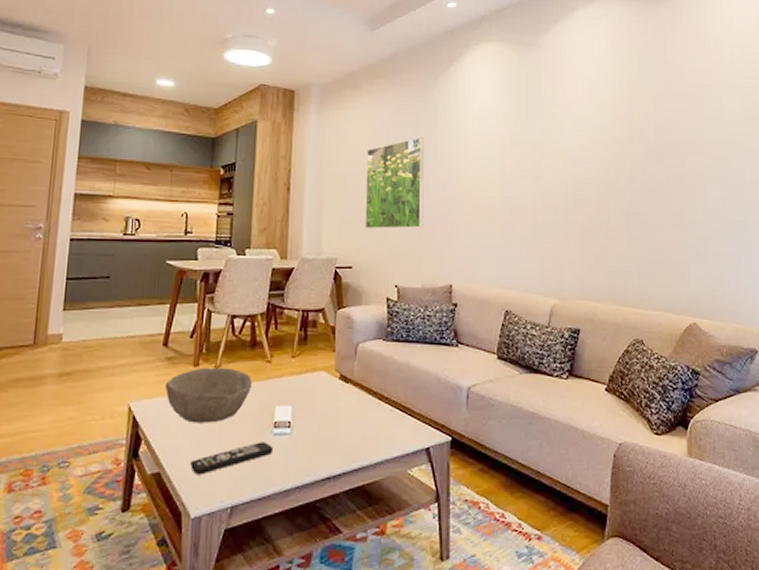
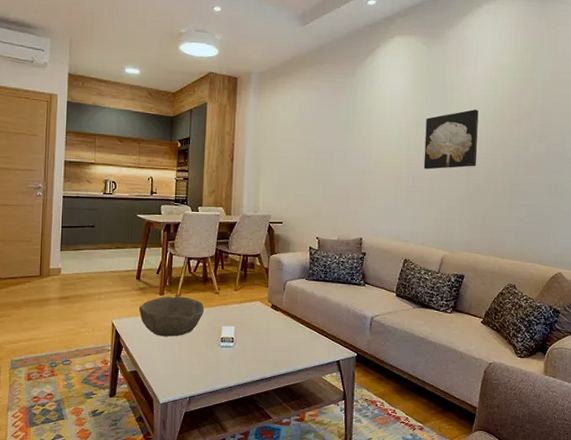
remote control: present [190,442,274,475] -> none [159,352,221,374]
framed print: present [364,137,424,229] -> none [293,117,344,193]
wall art: none [522,127,585,198] -> present [423,109,479,170]

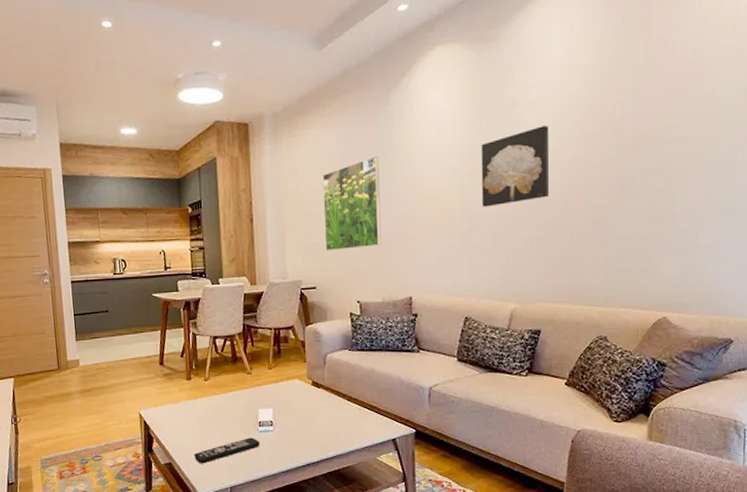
bowl: present [138,296,205,337] -> none [165,380,238,425]
remote control: none [159,352,221,374] -> present [194,437,260,464]
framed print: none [293,117,344,193] -> present [322,156,381,251]

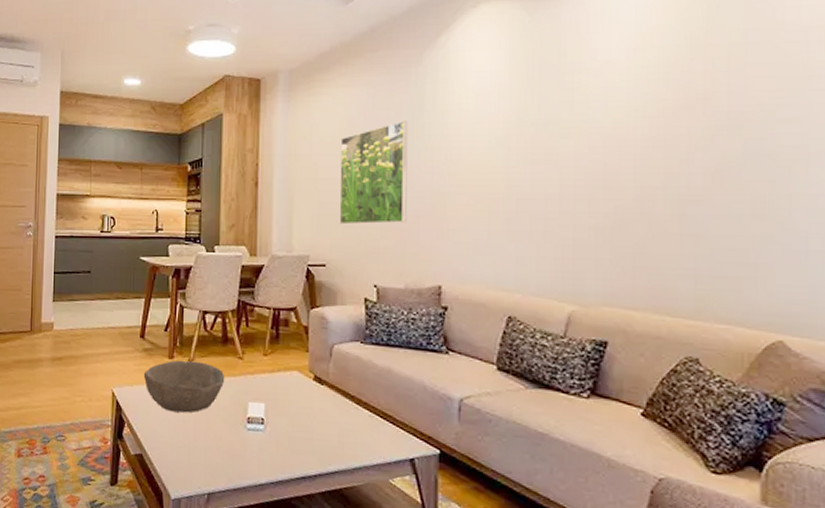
bowl: none [165,380,238,425] -> present [143,360,225,413]
remote control: present [194,437,260,464] -> none [169,435,248,461]
wall art: present [481,125,550,207] -> none [532,96,620,187]

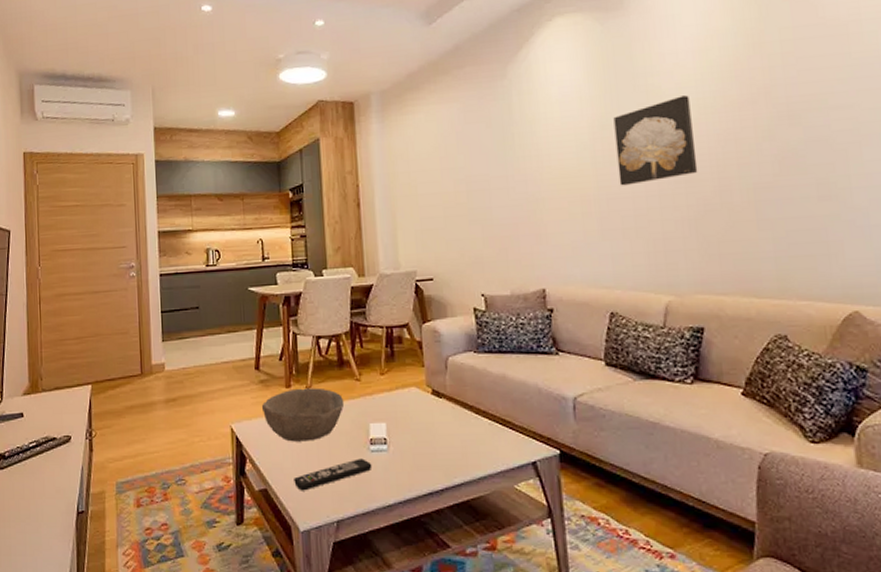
remote control: none [169,435,248,461] -> present [294,458,372,491]
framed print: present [339,121,408,225] -> none [436,132,506,238]
wall art: none [532,96,620,187] -> present [613,95,698,186]

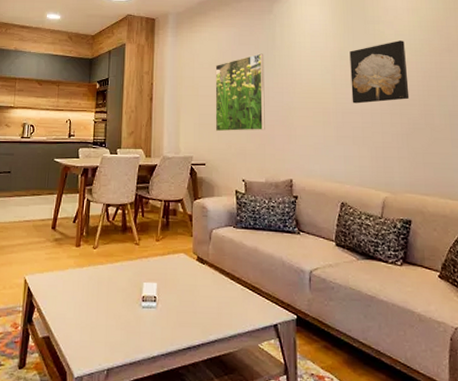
bowl: present [261,387,345,442] -> none [53,248,124,296]
remote control: present [294,458,372,491] -> none [74,313,142,340]
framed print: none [436,132,506,238] -> present [215,53,265,132]

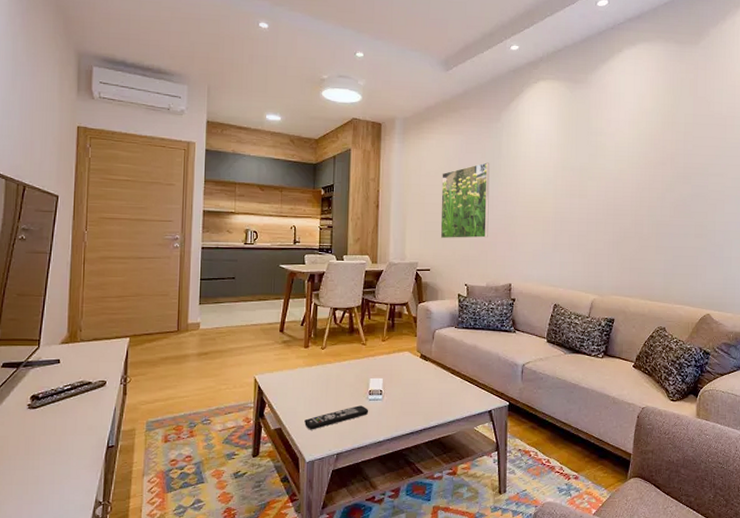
remote control: none [74,313,142,340] -> present [304,405,369,430]
wall art: present [349,41,410,104] -> none [570,153,623,213]

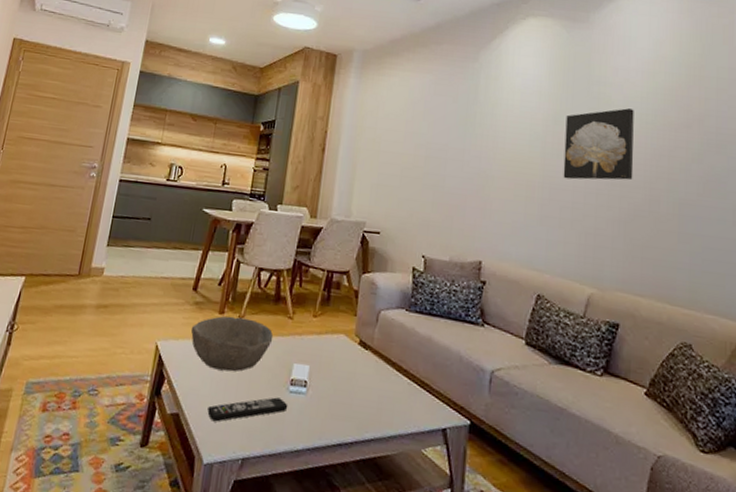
bowl: none [282,349,352,391] -> present [190,316,274,372]
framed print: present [440,162,490,239] -> none [395,108,463,200]
wall art: none [570,153,623,213] -> present [563,108,634,181]

